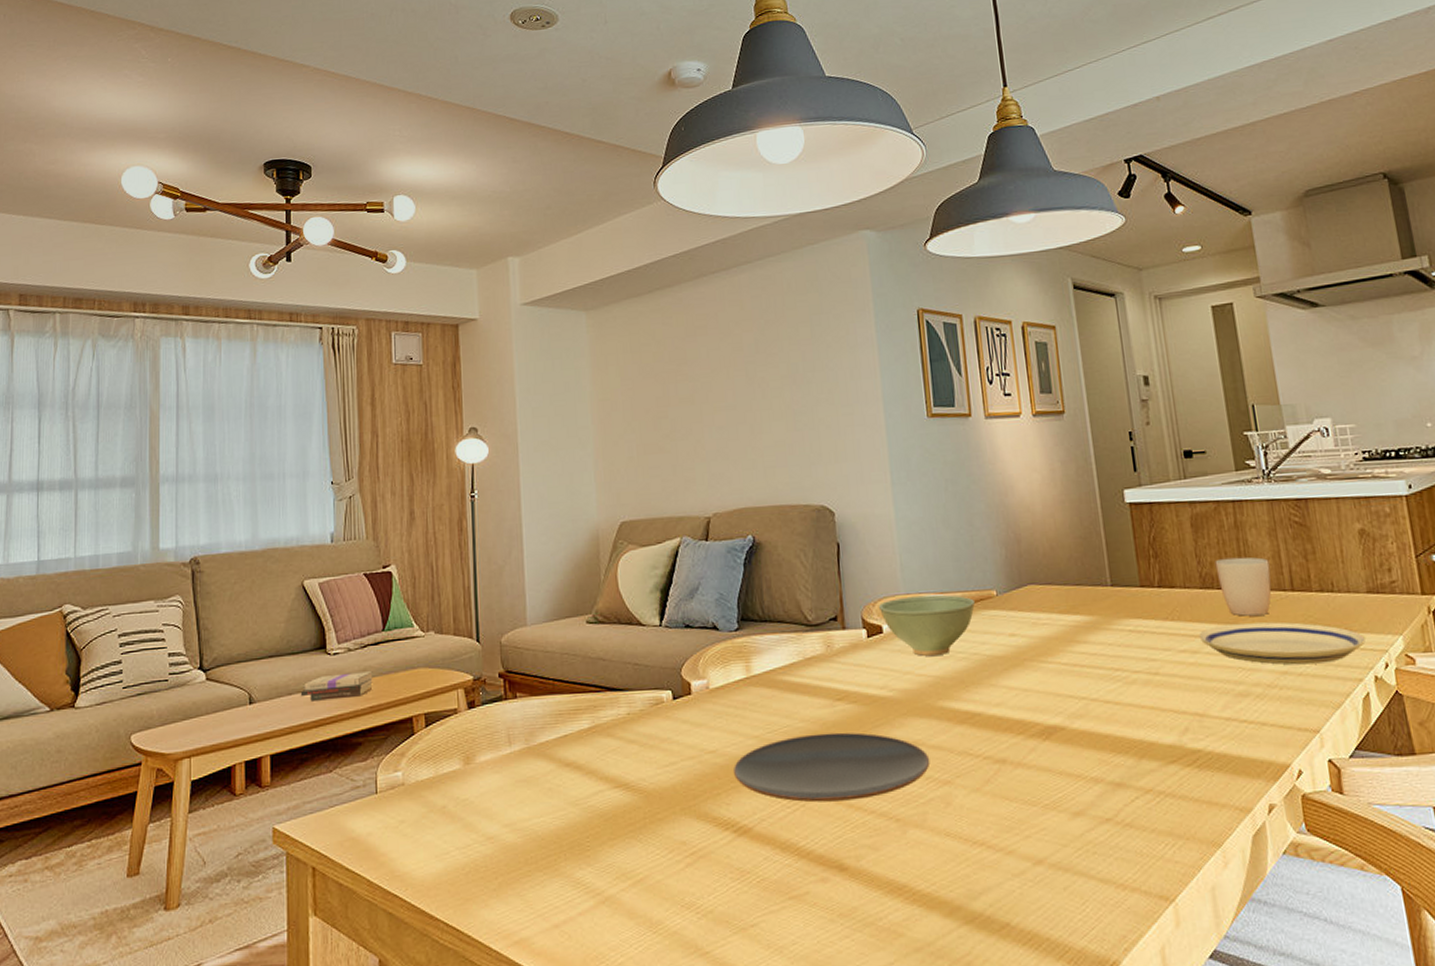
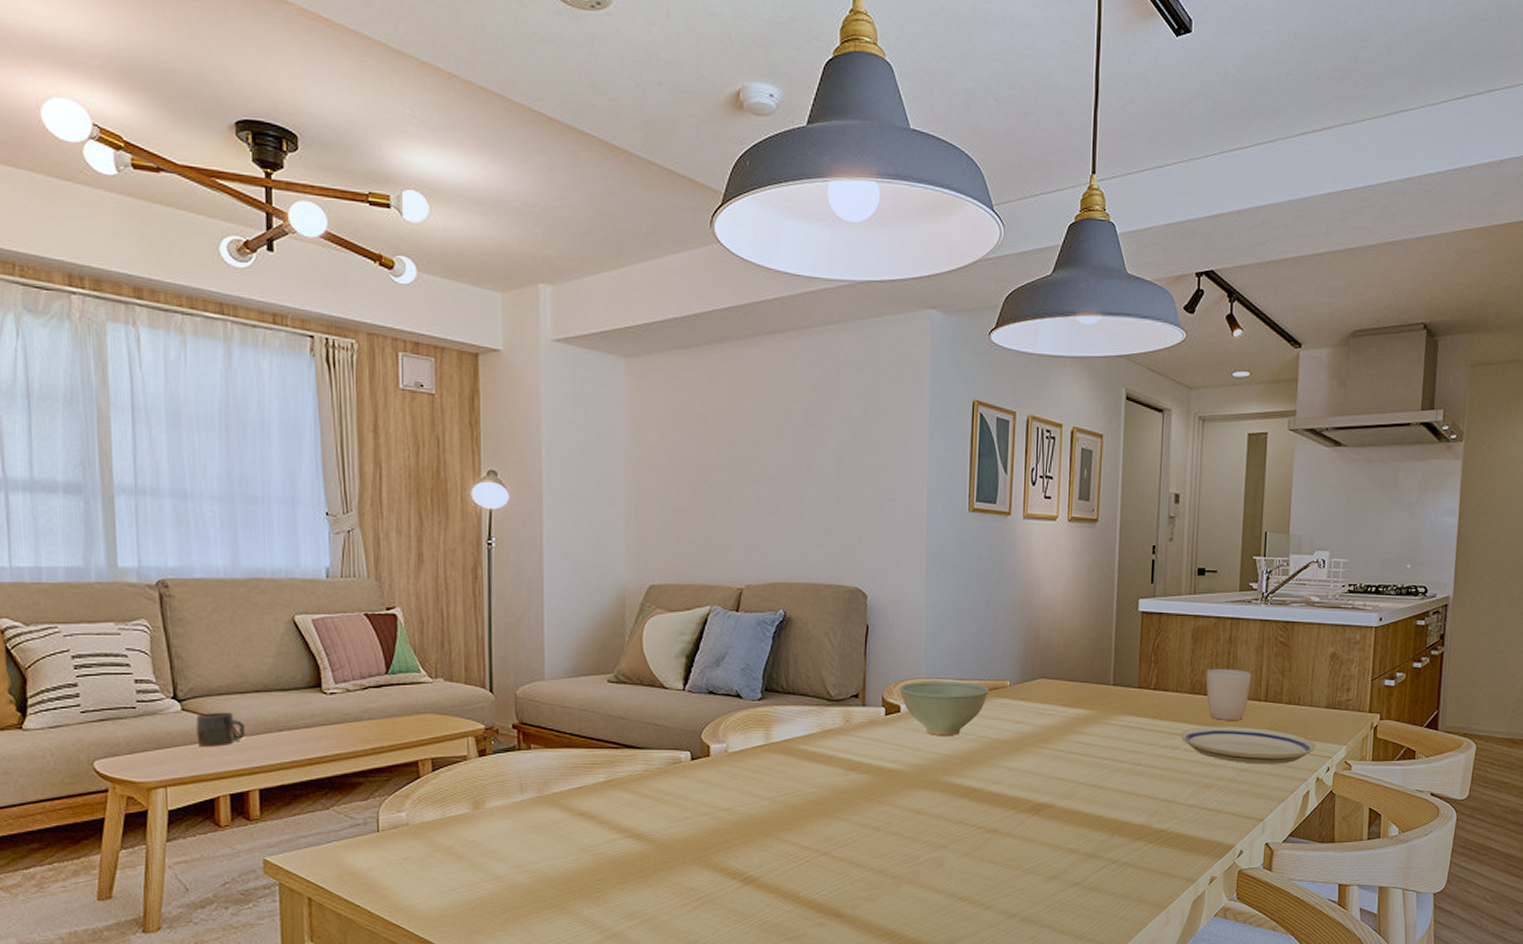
mug: none [218,678,259,717] -> present [196,712,245,748]
books: present [300,671,373,701] -> none [292,713,375,739]
plate: present [734,732,930,803] -> none [746,799,929,859]

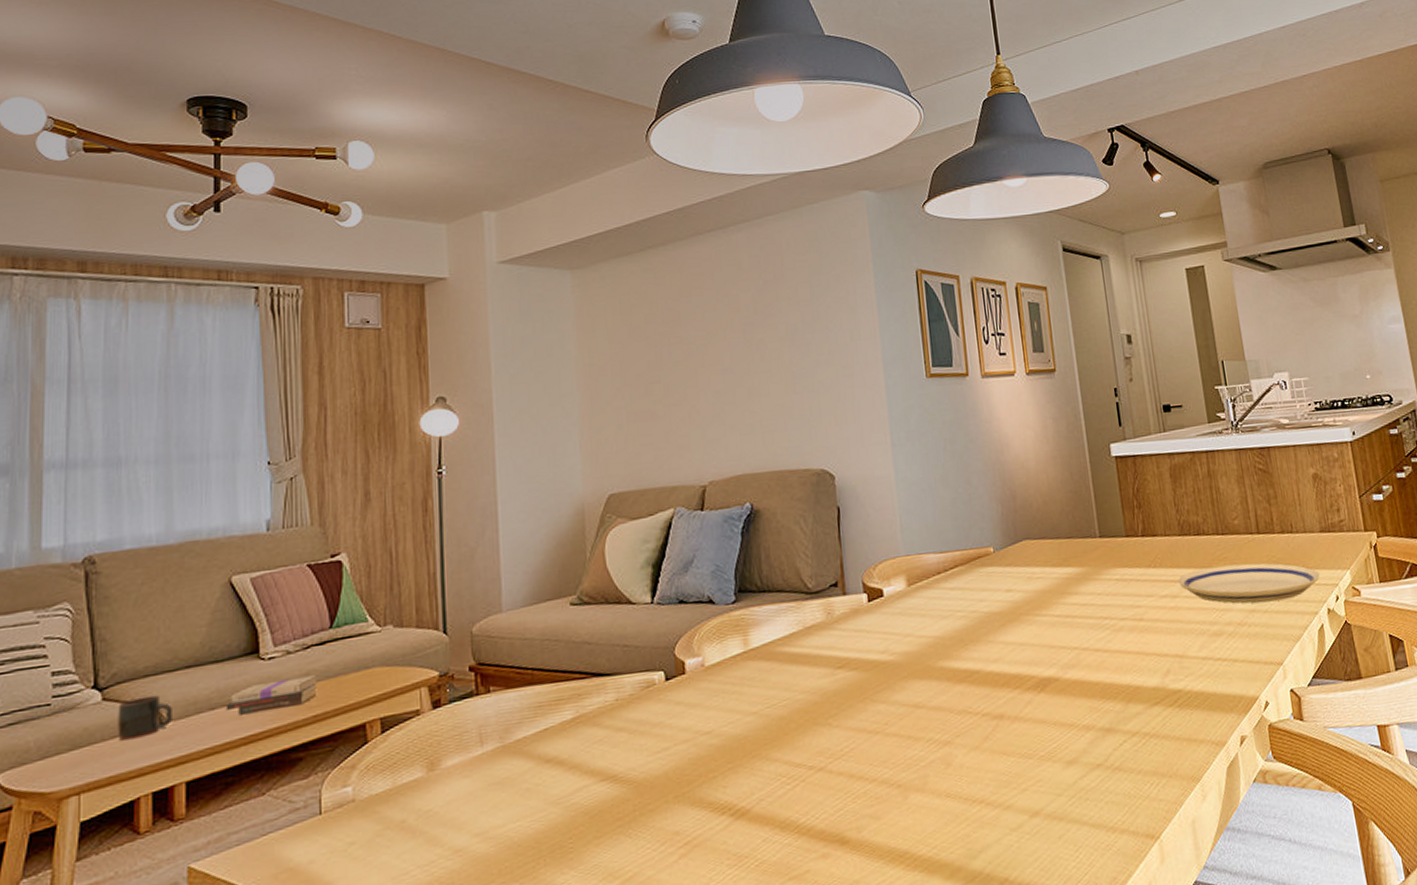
books: none [292,713,375,739] -> present [225,675,317,715]
bowl: present [899,680,990,737] -> none [879,554,974,617]
cup: present [1205,668,1252,720] -> none [1191,503,1241,560]

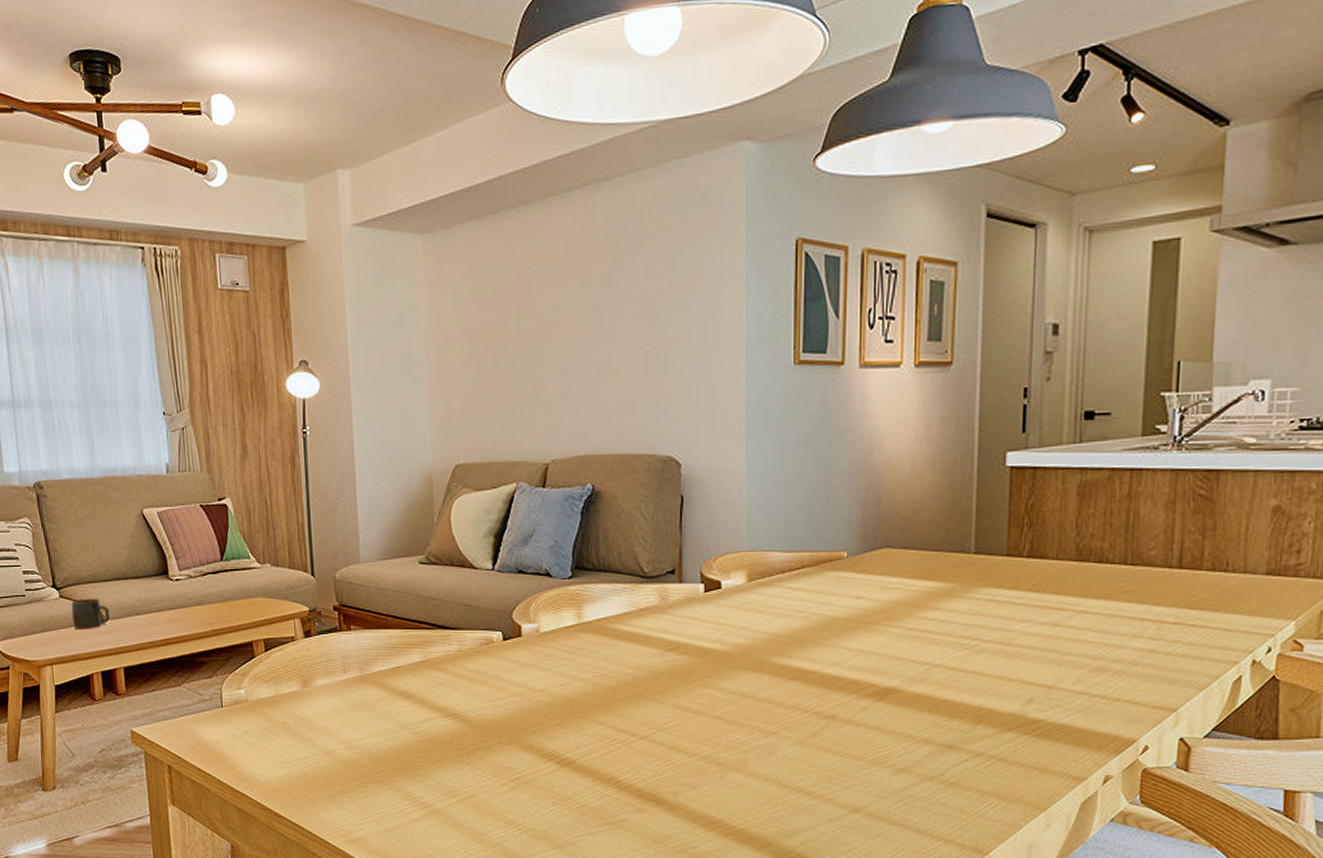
books: present [225,675,317,715] -> none [147,598,214,622]
plate: present [1178,563,1320,604] -> none [1063,599,1251,644]

